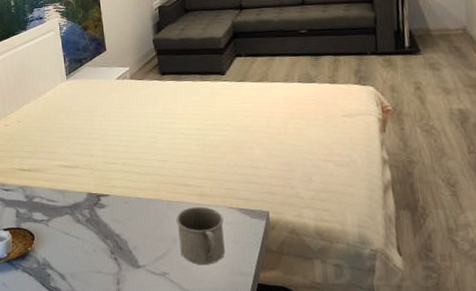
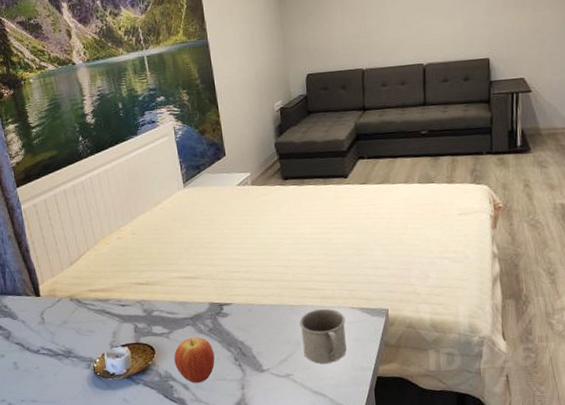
fruit: none [52,227,92,274] -> present [174,337,215,384]

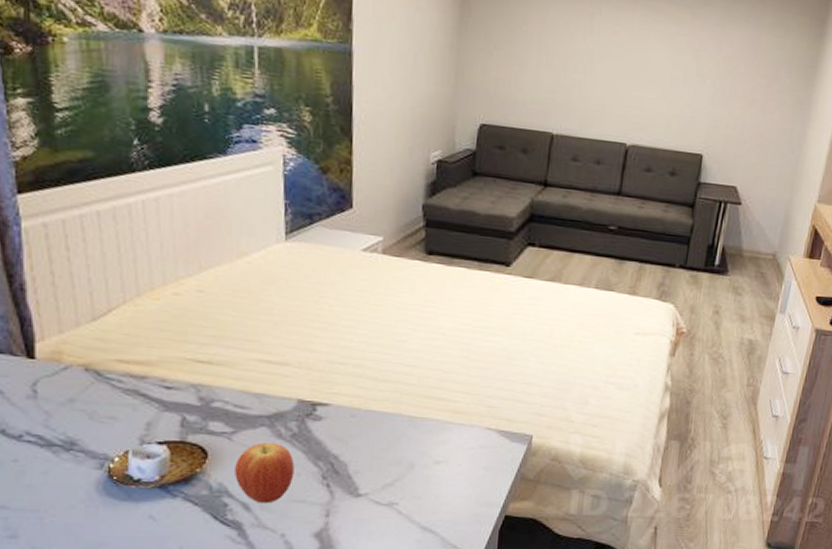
mug: present [299,308,347,364] -> none [417,424,478,494]

